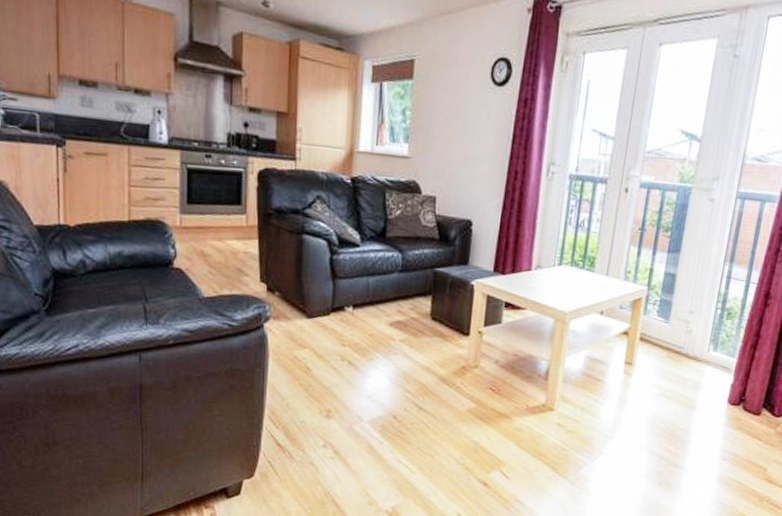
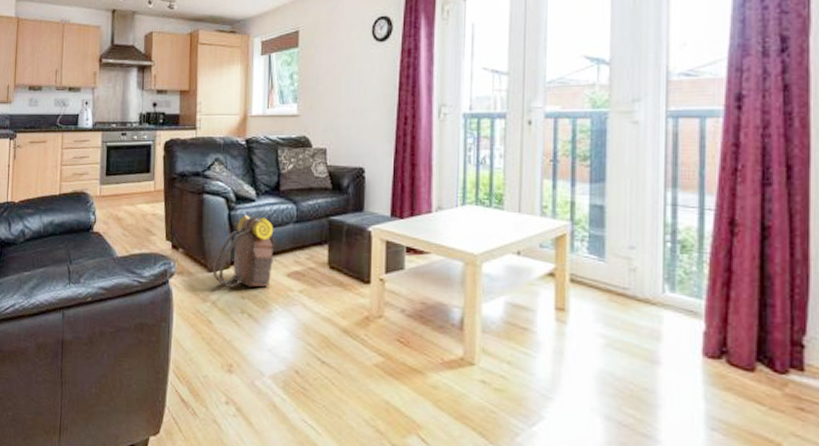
backpack: none [312,259,379,336] -> present [213,214,275,288]

